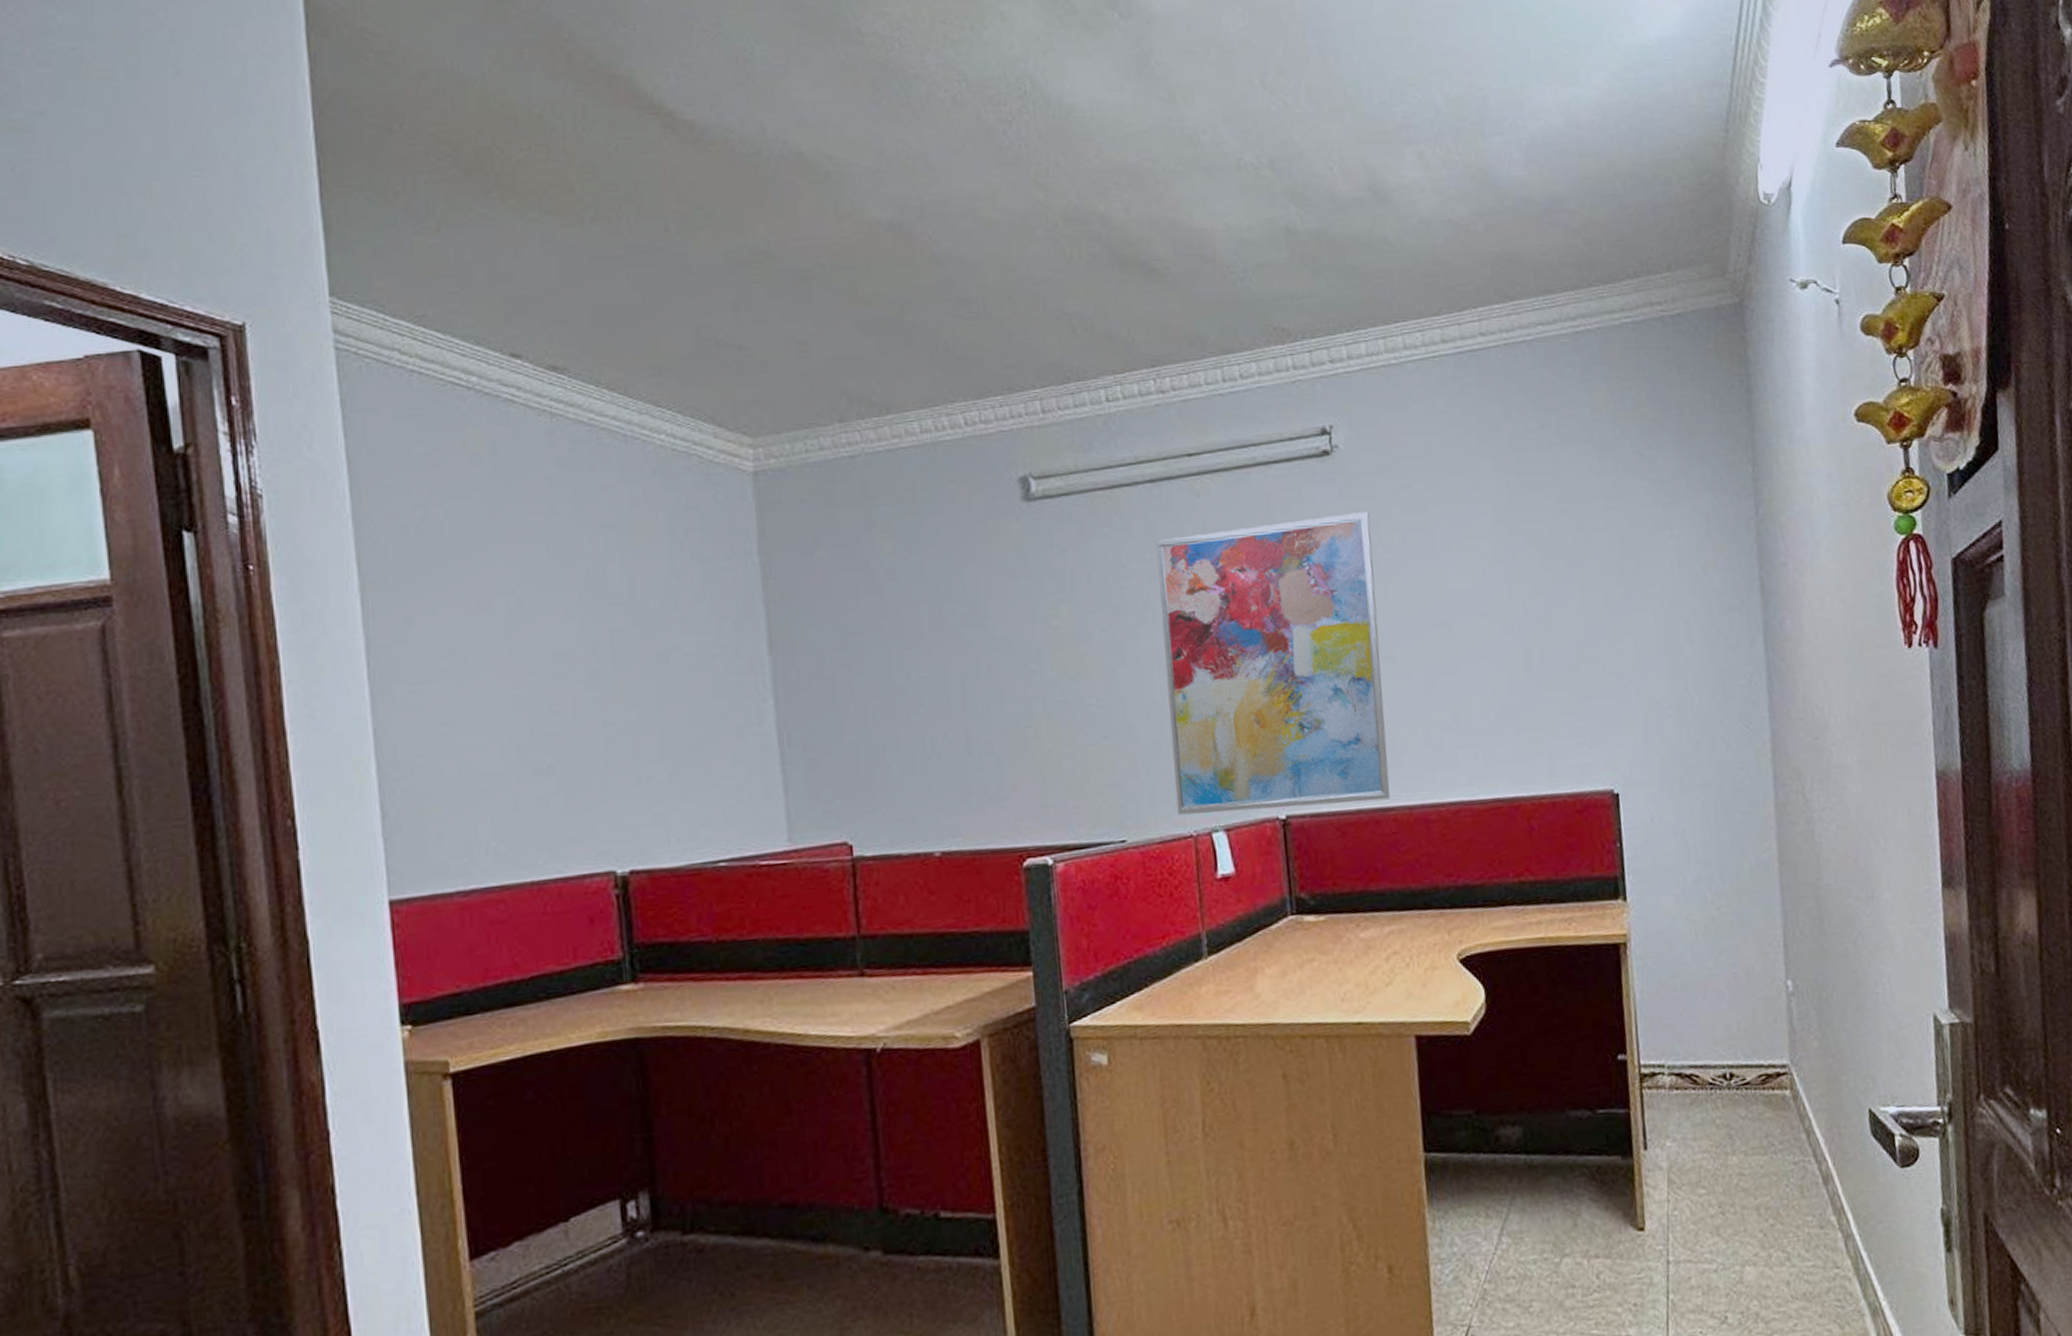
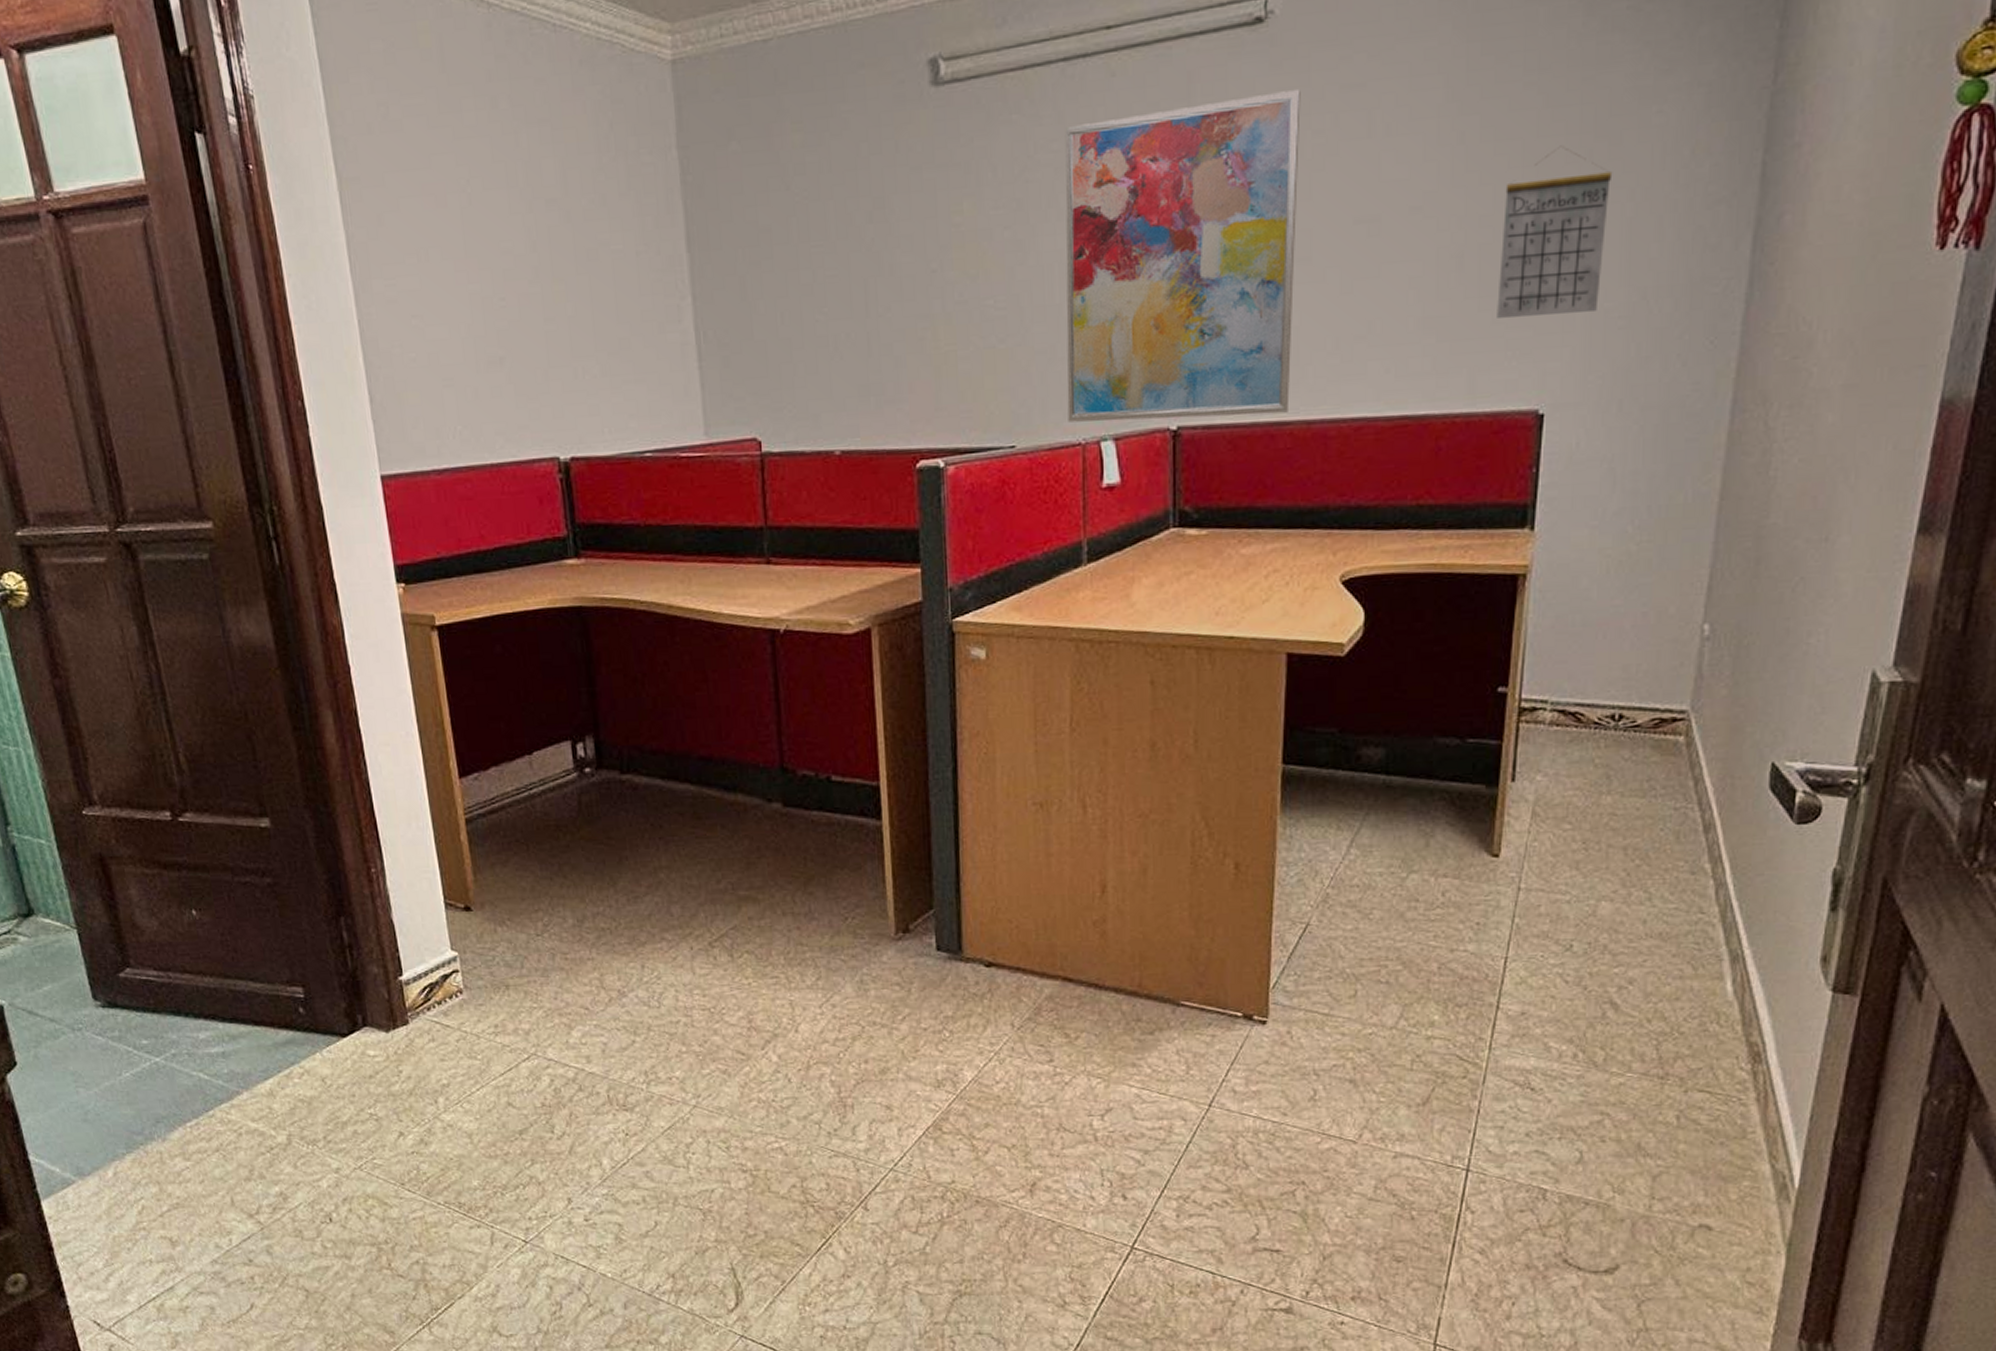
calendar: none [1556,562,1649,709] -> present [1497,145,1613,318]

